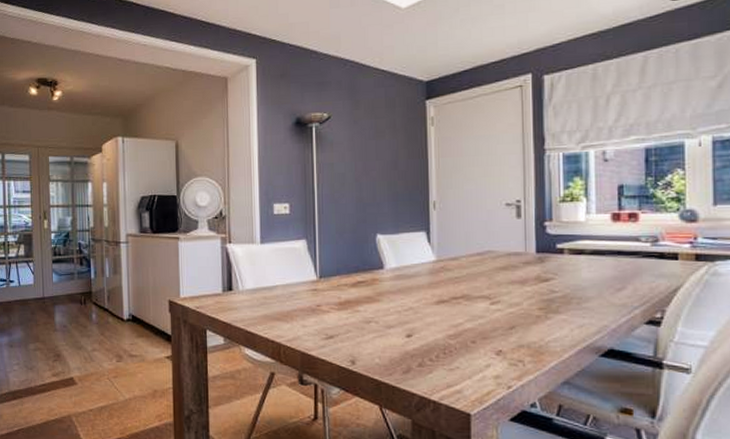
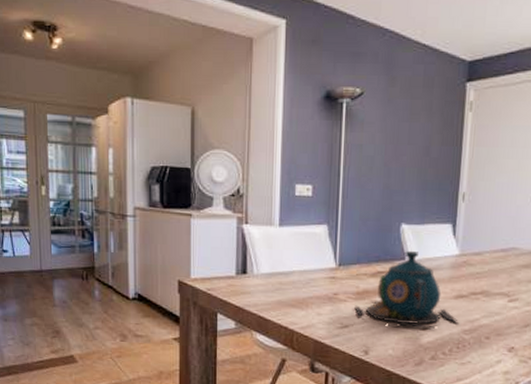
teapot: none [338,260,444,335] -> present [354,251,460,329]

